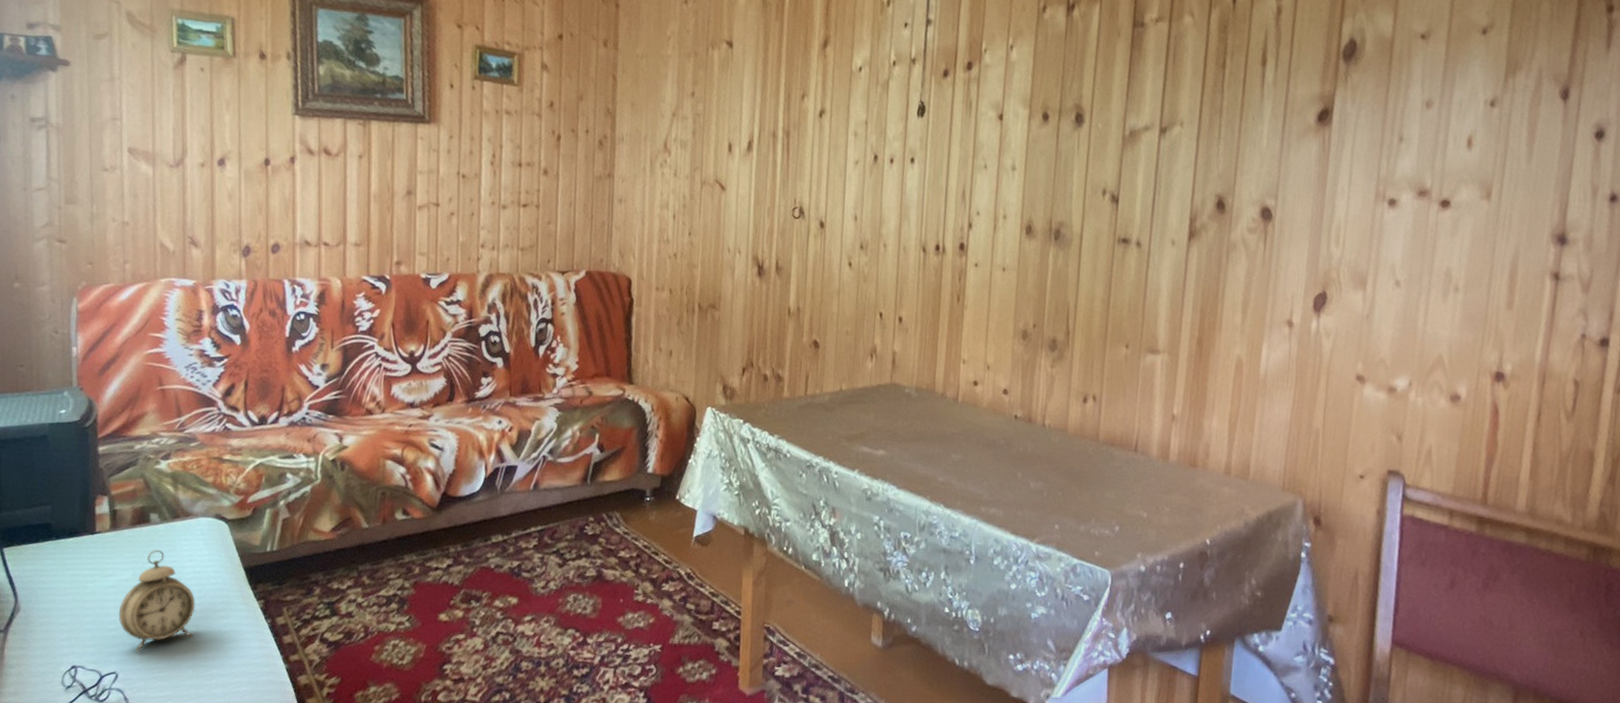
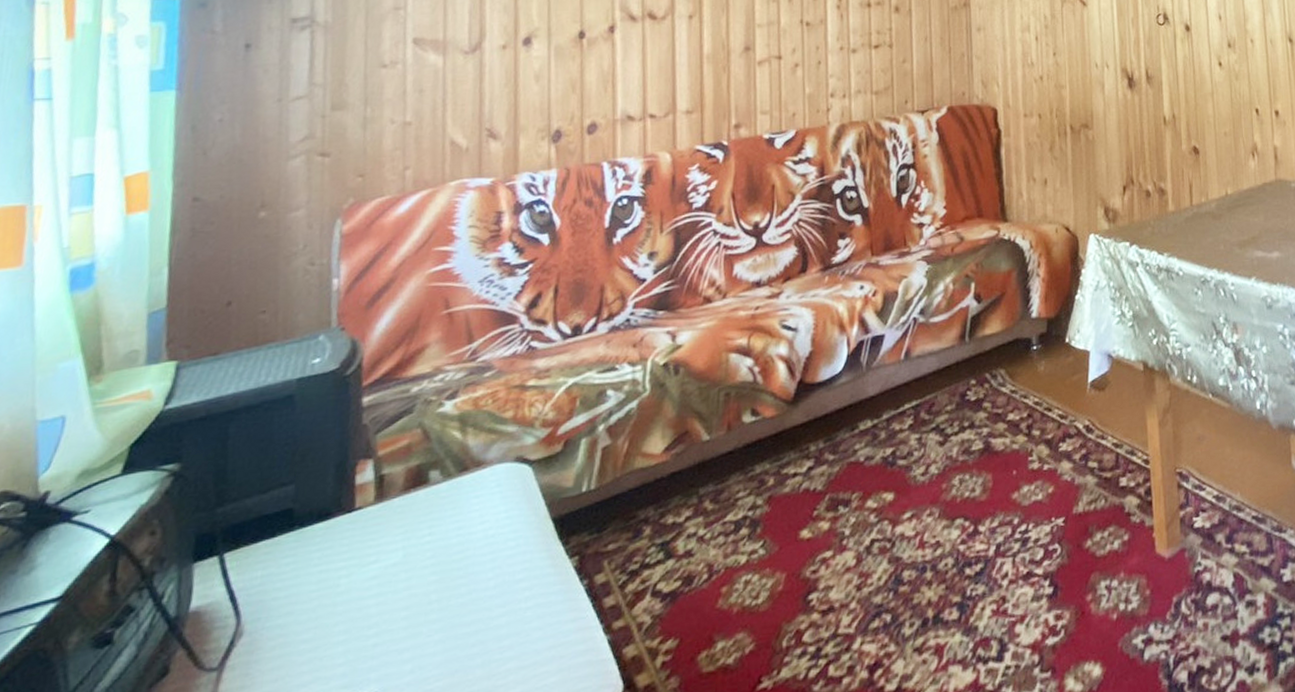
alarm clock: present [118,550,196,653] -> none [382,517,488,661]

